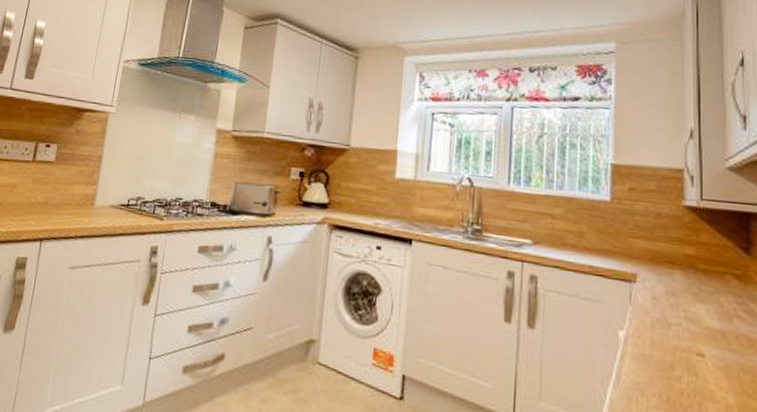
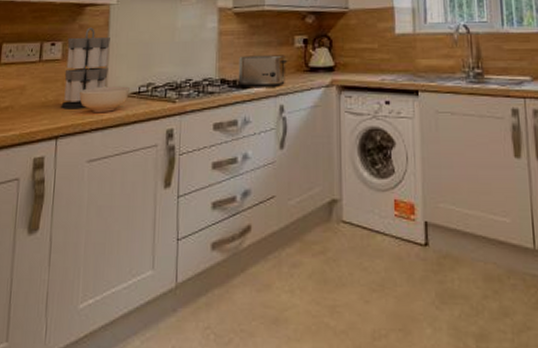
spice rack: none [49,133,105,215] -> present [61,27,110,109]
bowl: none [68,194,119,221] -> present [79,86,130,113]

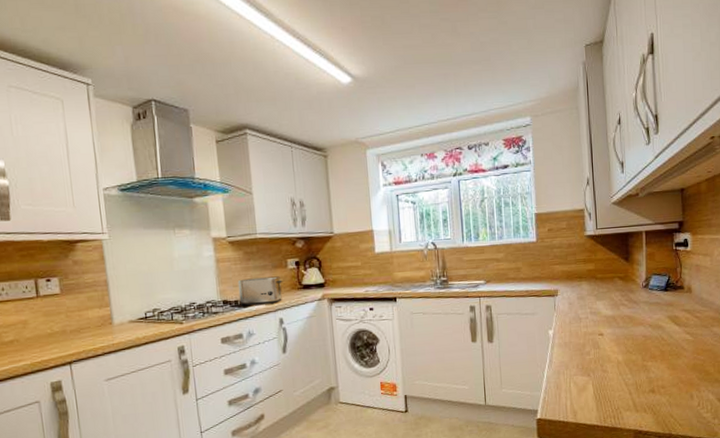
spice rack: present [61,27,110,109] -> none [62,262,112,338]
bowl: present [79,86,130,113] -> none [86,313,137,339]

